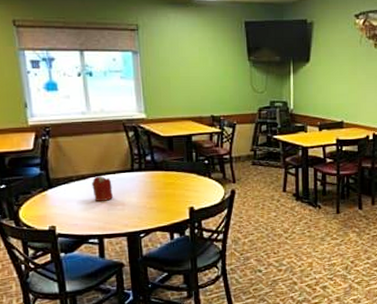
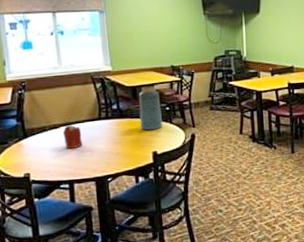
vase: none [175,136,200,185] -> present [139,85,162,131]

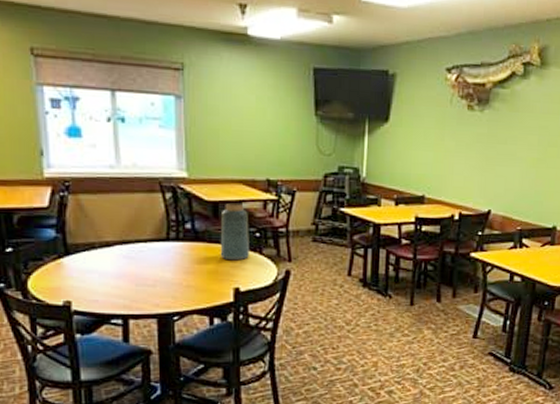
candle: present [63,125,82,149] -> none [118,244,143,275]

